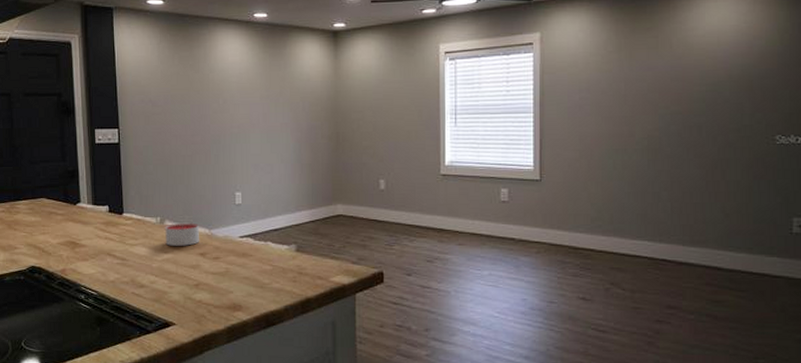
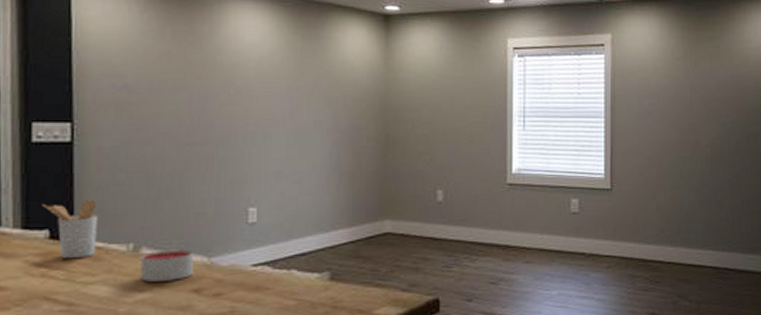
utensil holder: none [103,184,137,227] -> present [42,199,97,260]

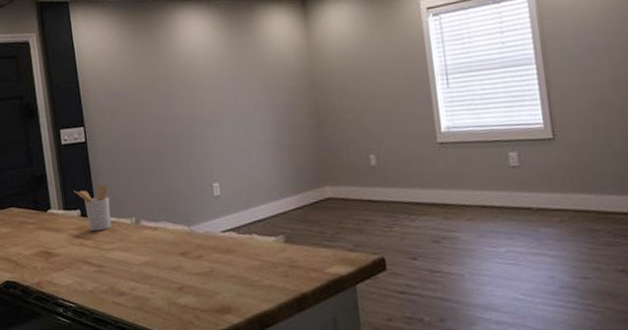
candle: present [140,249,193,282] -> none [141,220,179,248]

